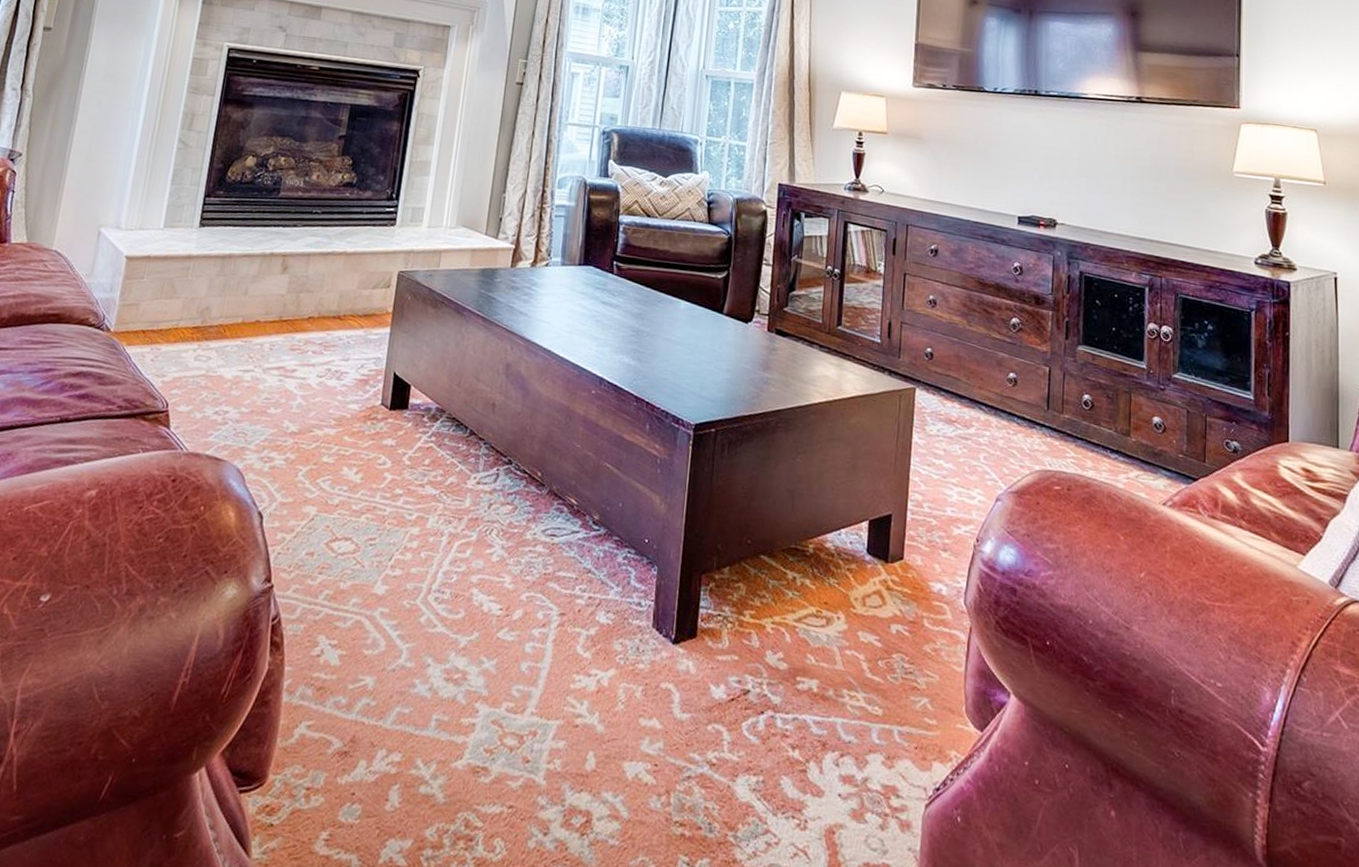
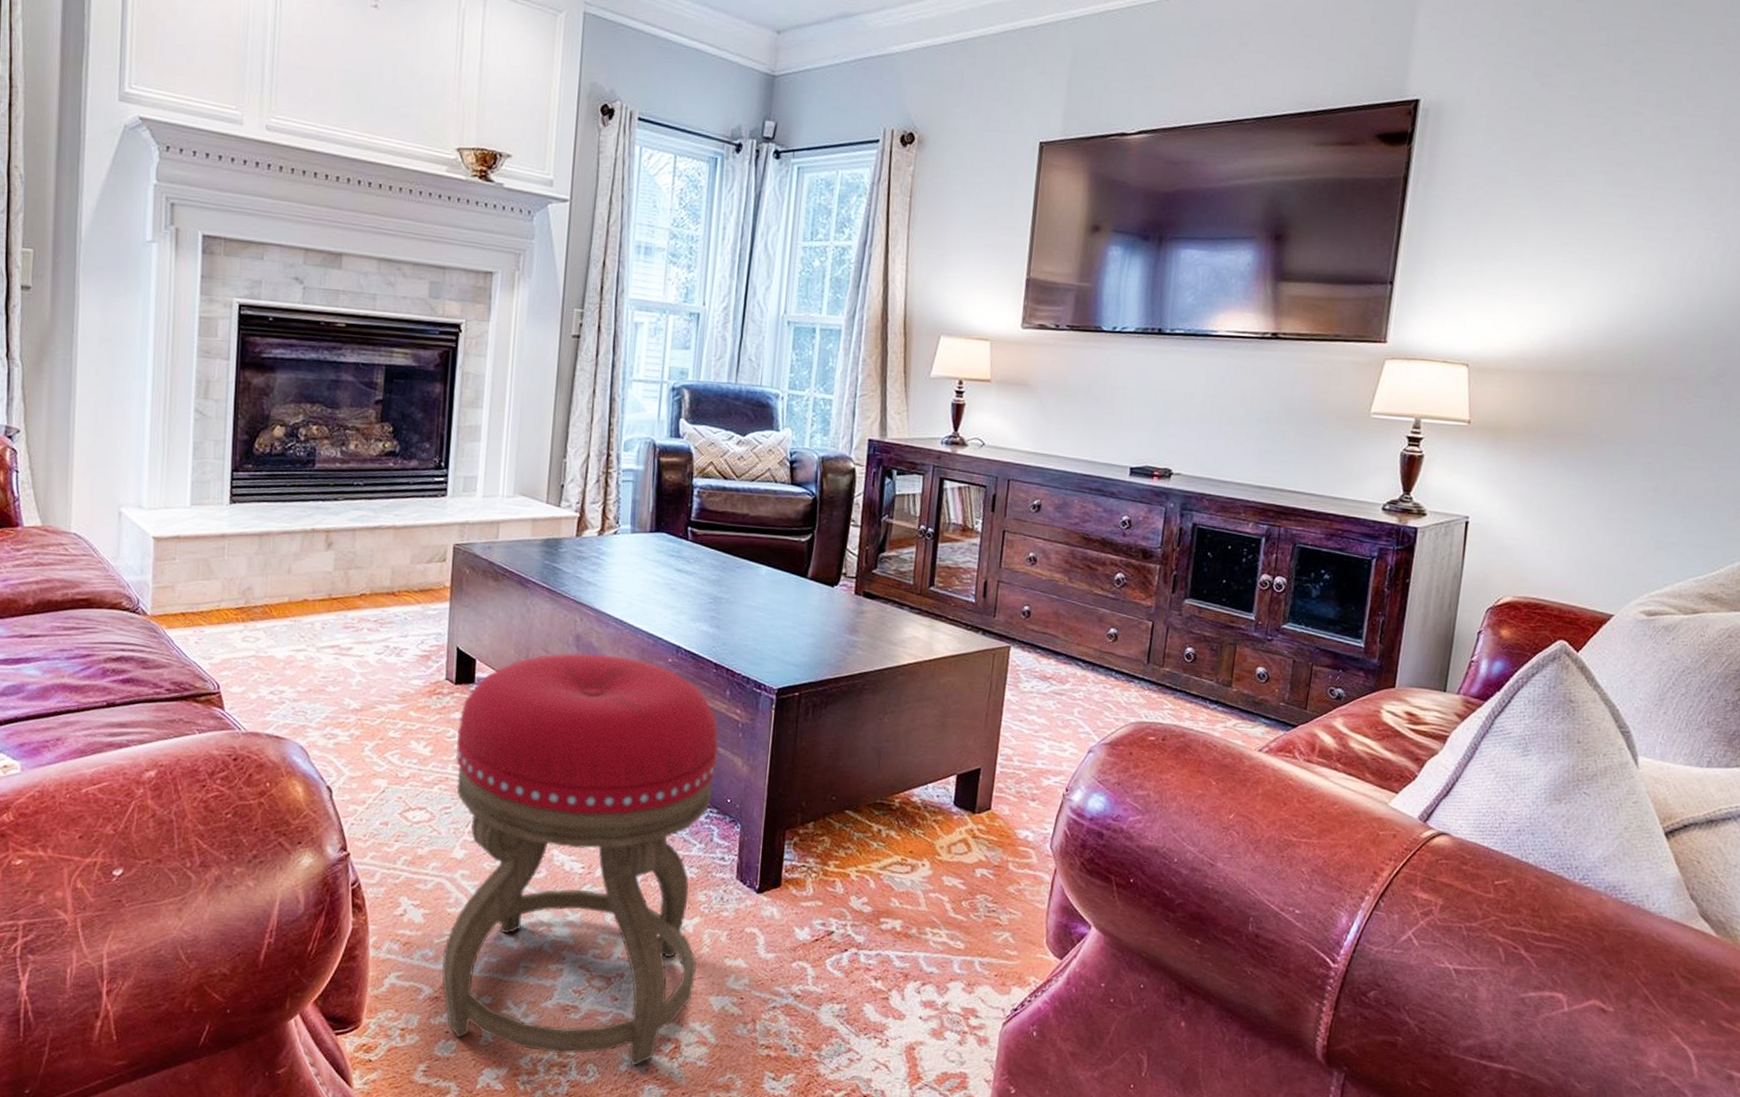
stool: none [352,381,638,842] -> present [441,652,719,1066]

